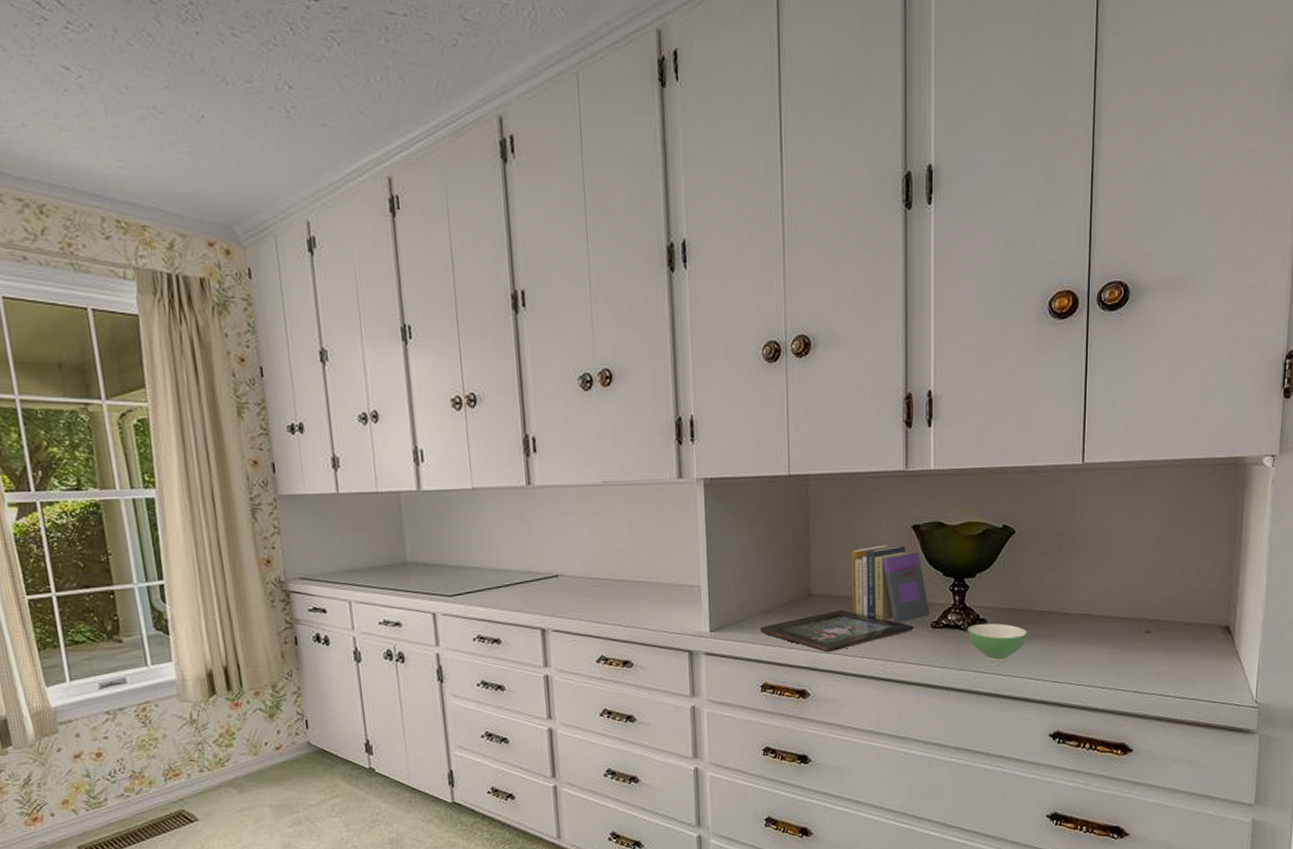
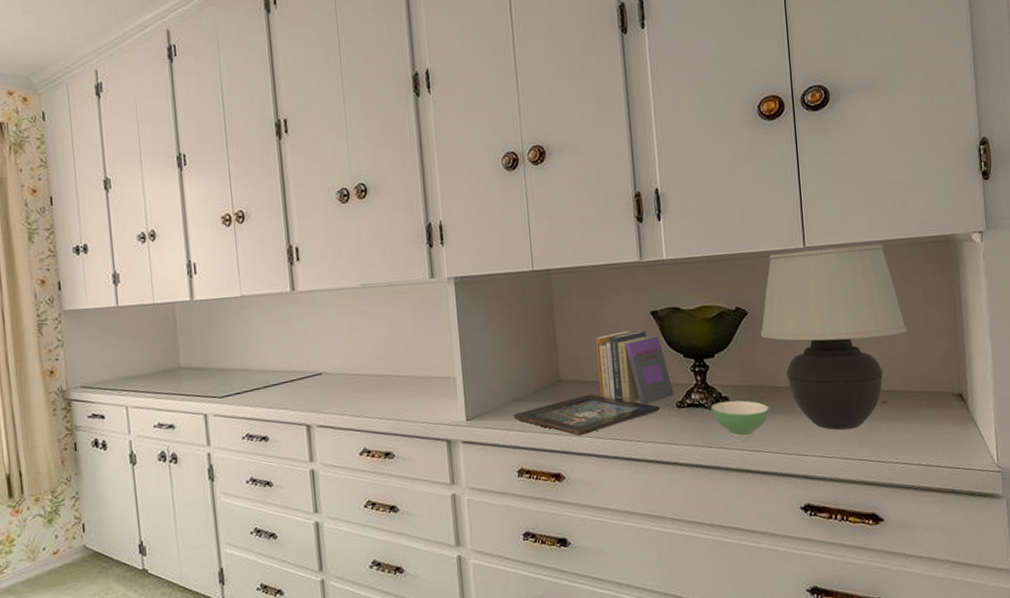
table lamp: none [1026,464,1181,659] -> present [760,244,907,431]

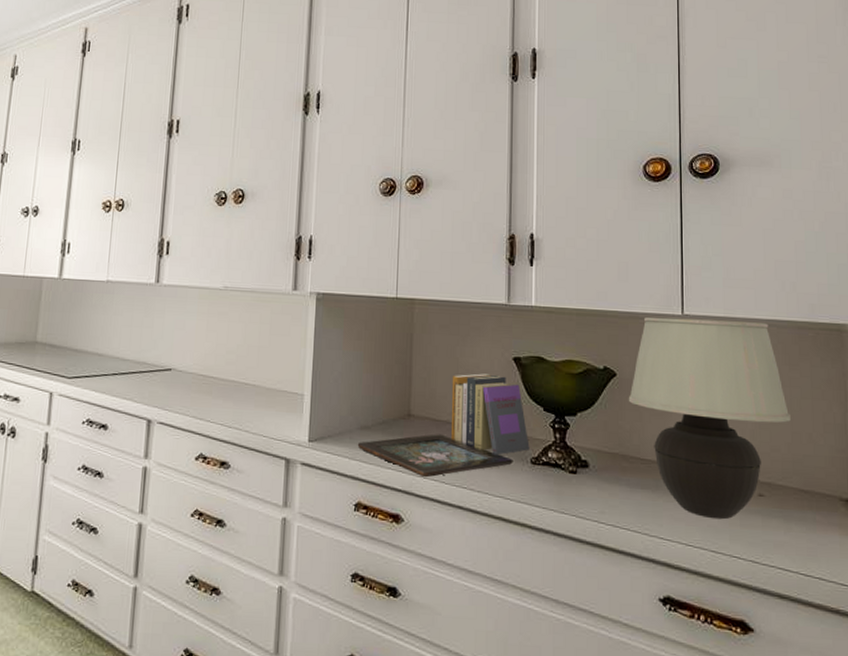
bowl: present [710,400,771,439] -> none [567,465,634,510]

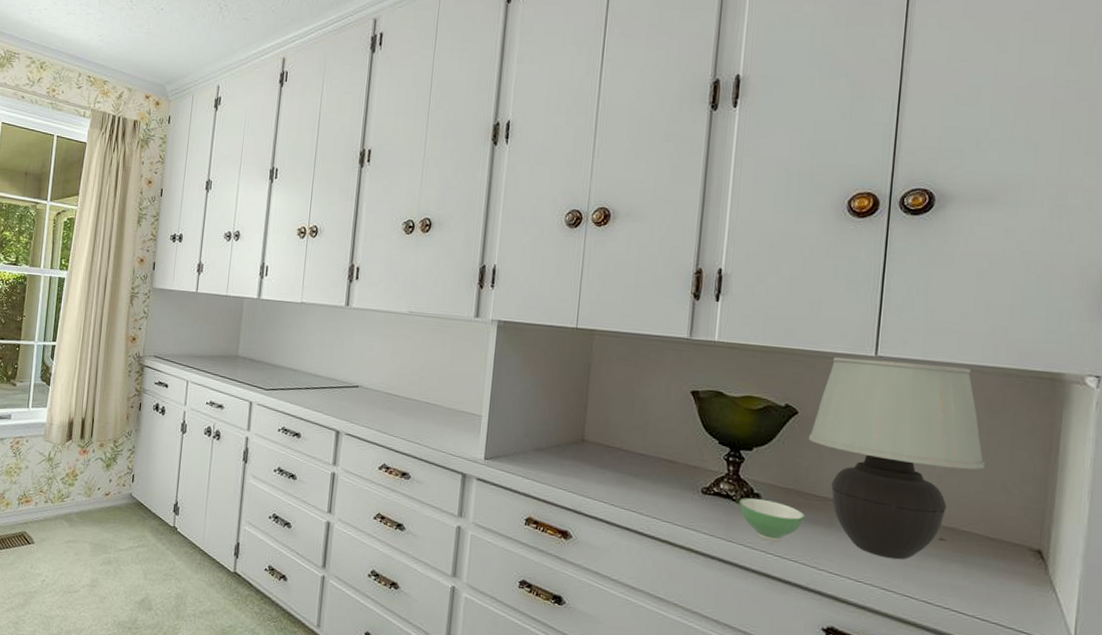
decorative tray: present [357,434,513,478] -> none [530,459,684,500]
books: present [450,373,530,456] -> none [622,404,702,483]
bowl: none [567,465,634,510] -> present [738,497,807,542]

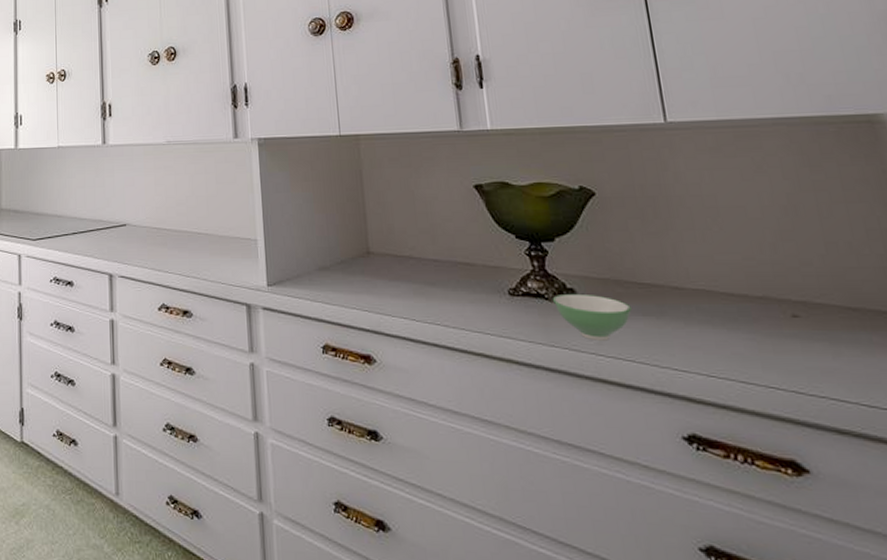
table lamp: present [808,357,985,560] -> none [612,122,821,346]

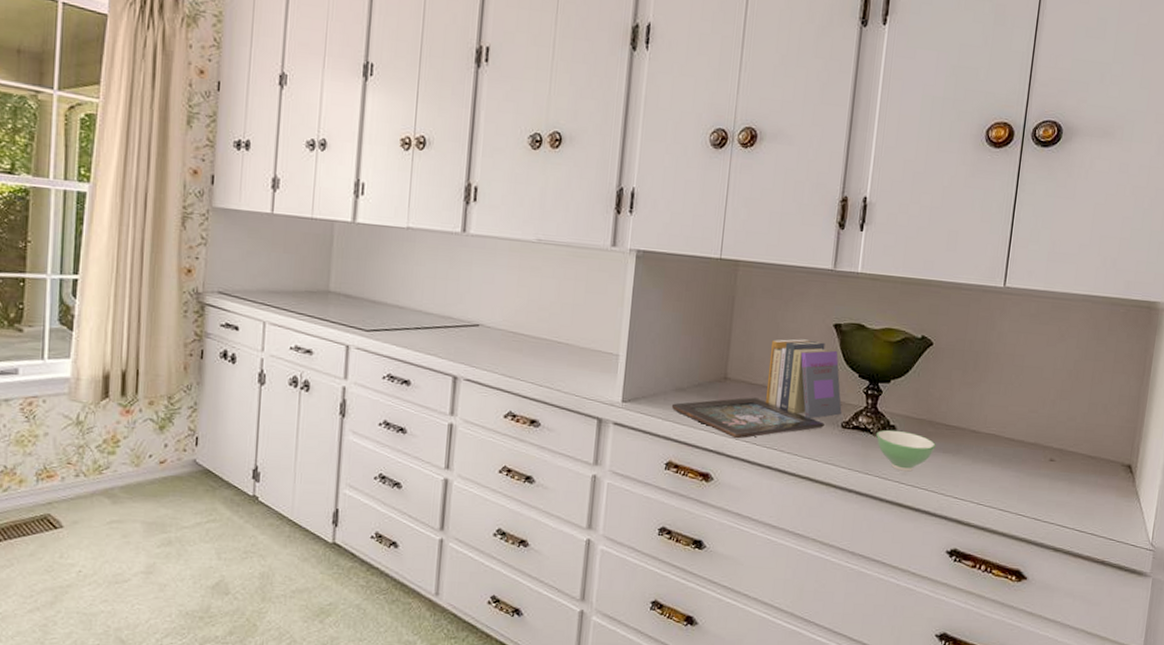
decorative tray: none [317,270,489,316] -> present [671,397,825,439]
books: none [409,204,506,289] -> present [765,339,842,419]

